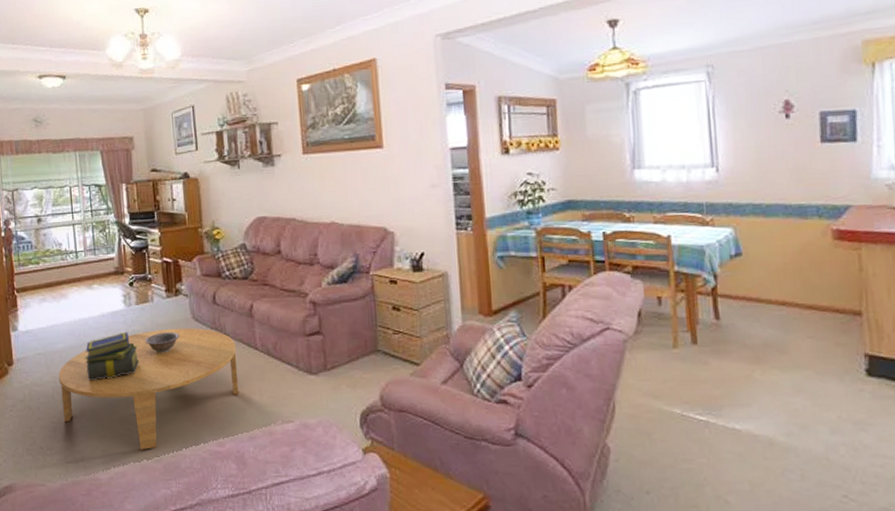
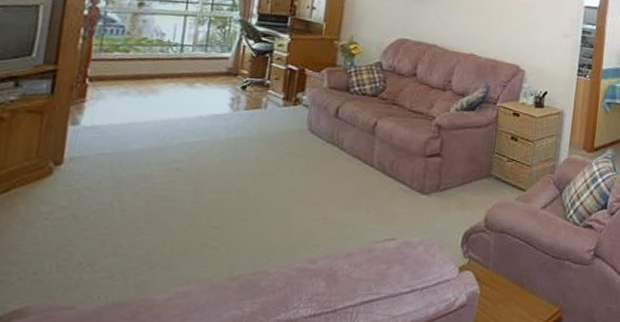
coffee table: present [59,328,239,450] -> none [120,138,351,267]
stack of books: present [83,332,140,381] -> none [164,138,237,189]
decorative bowl: present [144,332,180,353] -> none [246,141,290,163]

